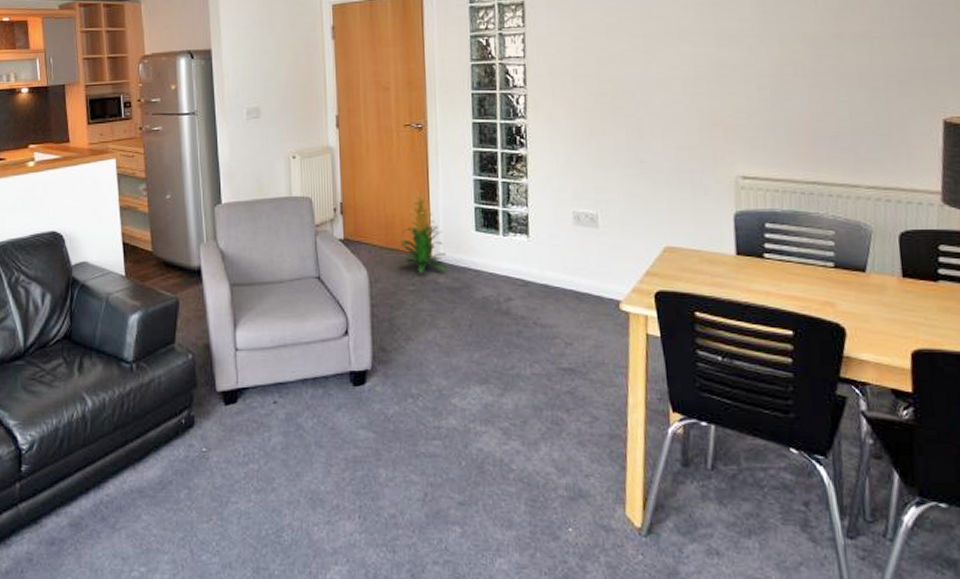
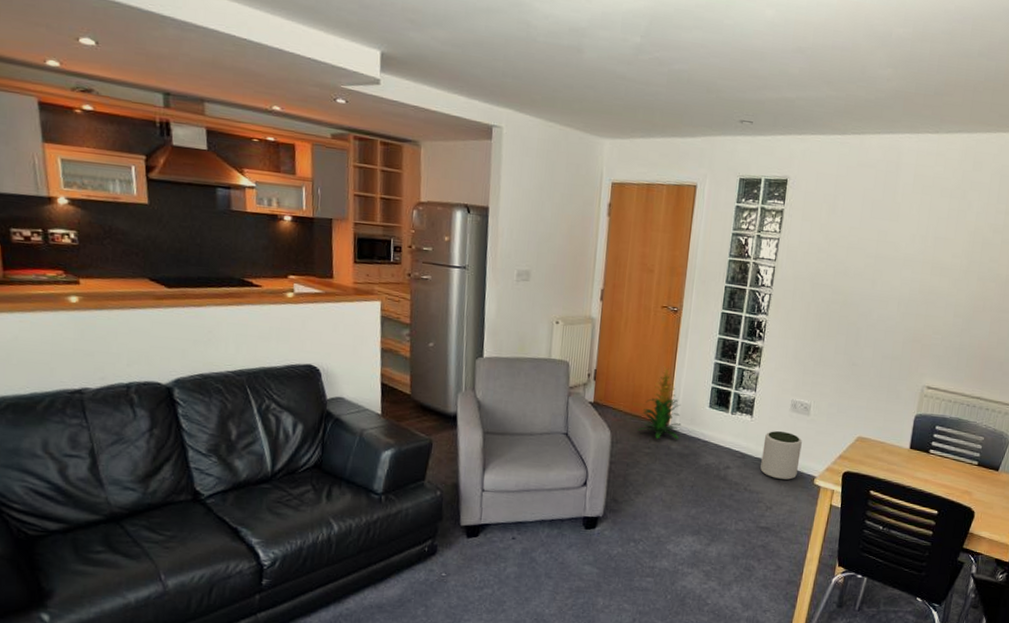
plant pot: none [547,249,597,309] -> present [760,430,802,480]

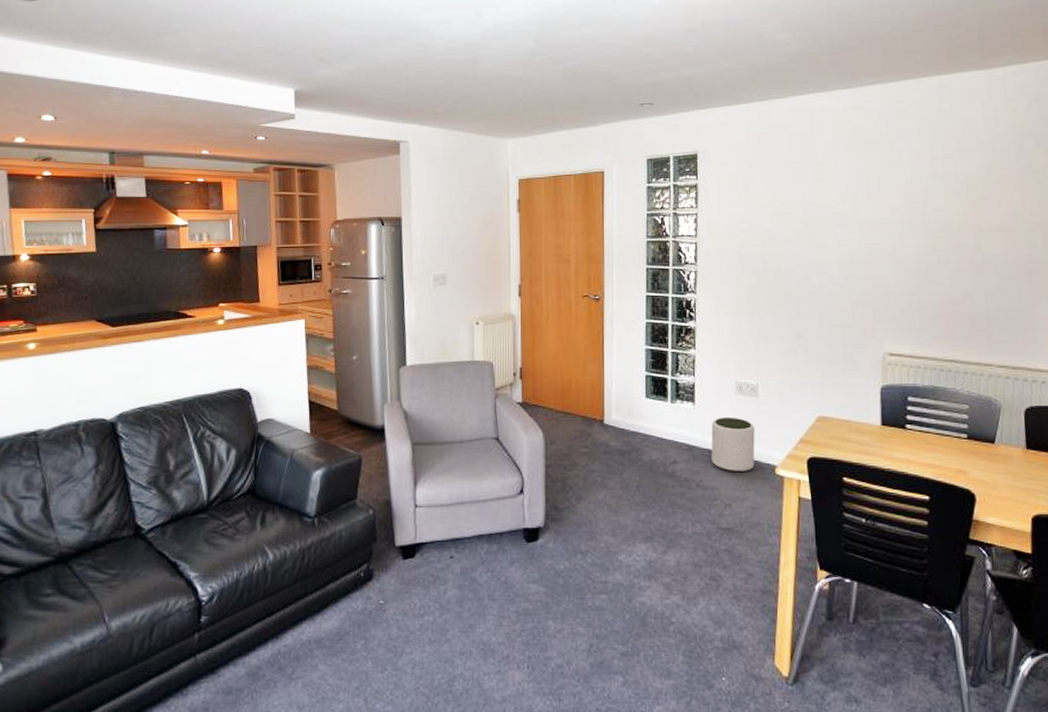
indoor plant: present [638,366,682,439] -> none [572,358,618,436]

